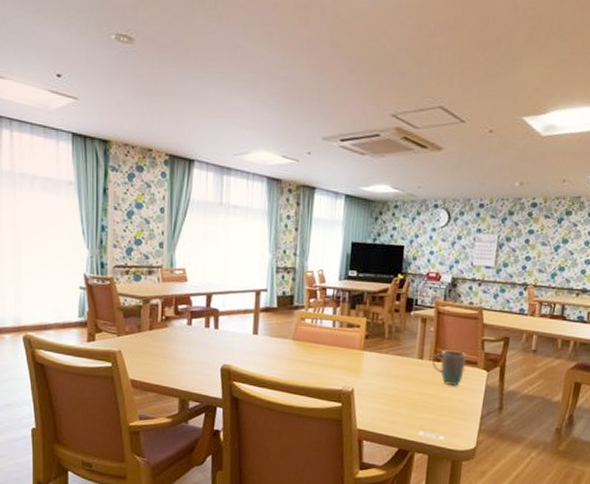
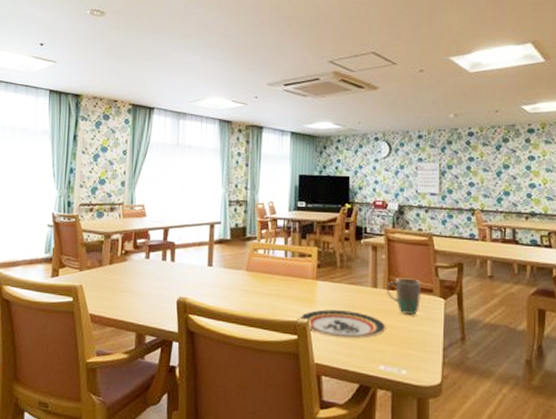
plate: none [344,379,429,407] -> present [299,309,386,339]

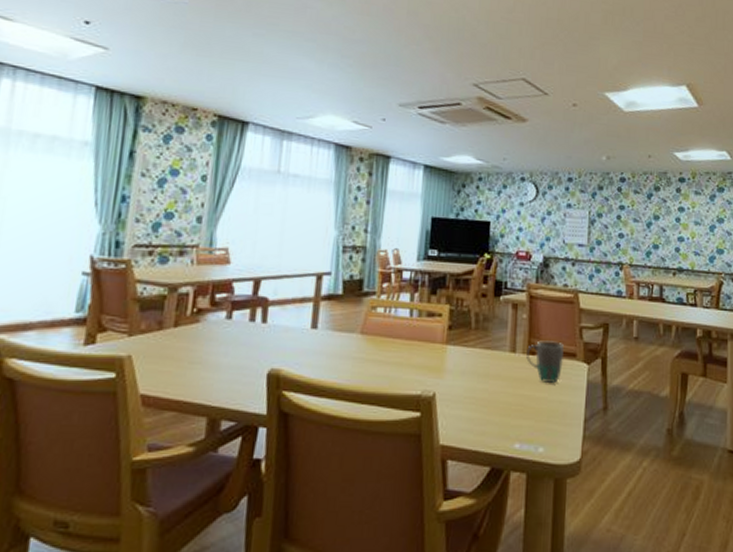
plate: present [299,309,386,339] -> none [423,379,524,414]

